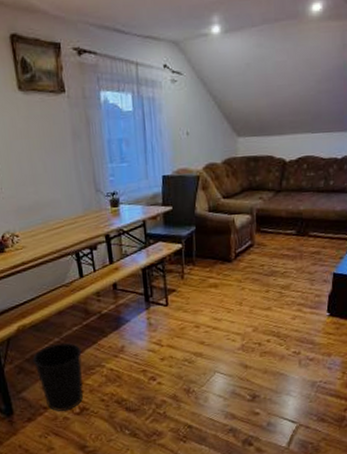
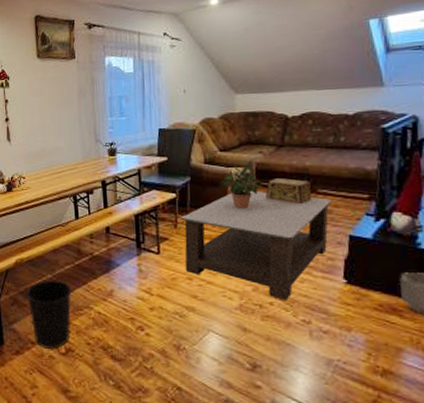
coffee table: none [188,236,321,337] -> present [181,190,332,300]
potted plant: none [223,209,263,256] -> present [219,163,264,210]
decorative box: none [265,223,305,248] -> present [266,178,313,205]

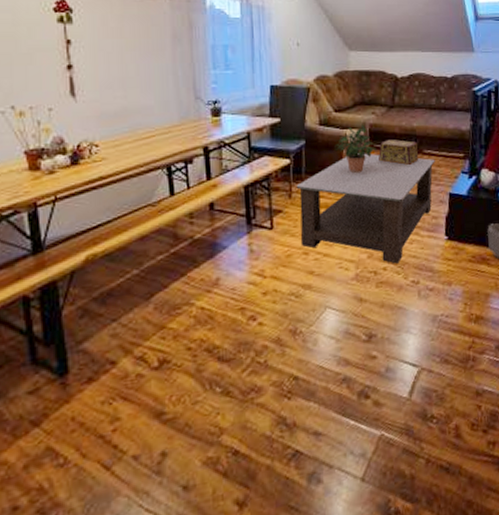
wastebasket: present [26,280,72,350] -> none [101,275,167,367]

